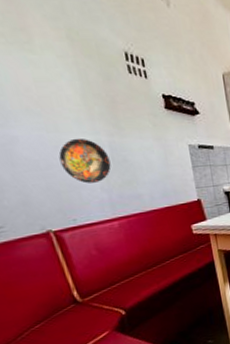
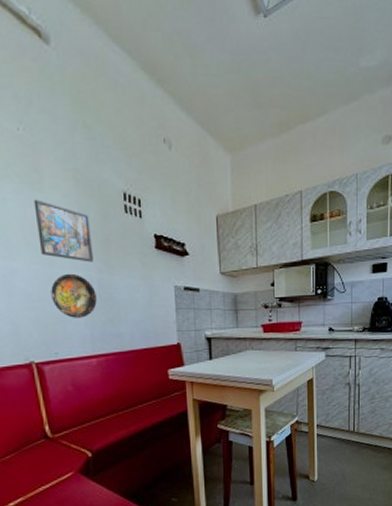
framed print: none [25,61,102,126] -> present [33,199,94,262]

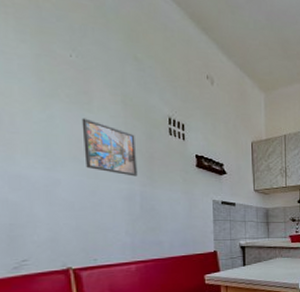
decorative plate: present [51,273,97,318] -> none [93,185,139,227]

